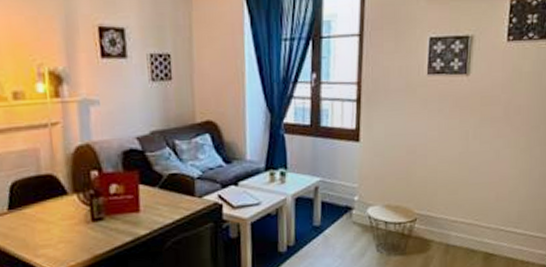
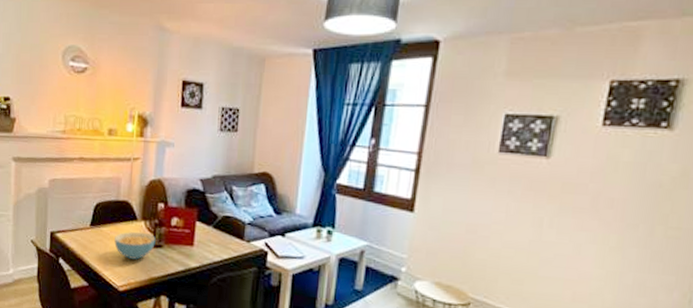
cereal bowl: none [42,206,94,239] -> present [114,231,156,260]

